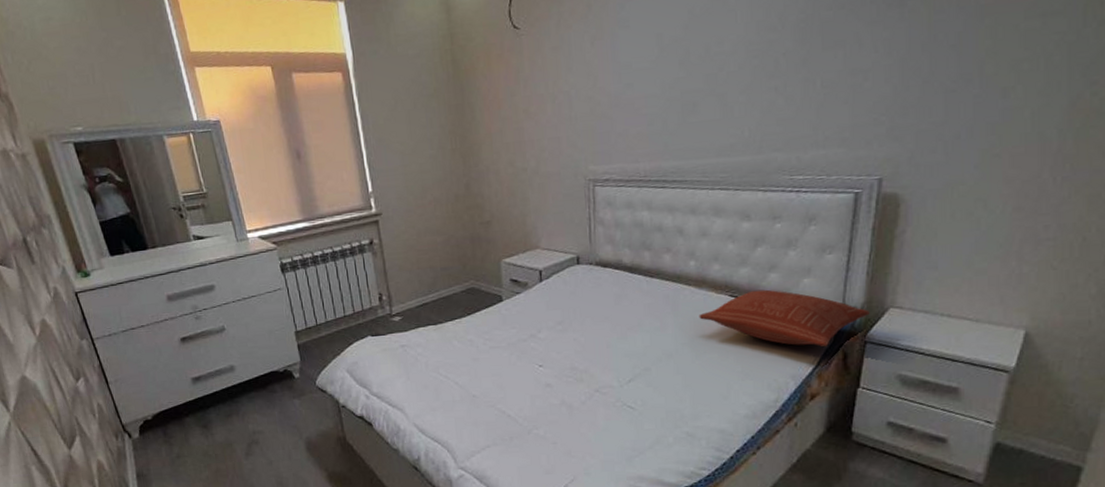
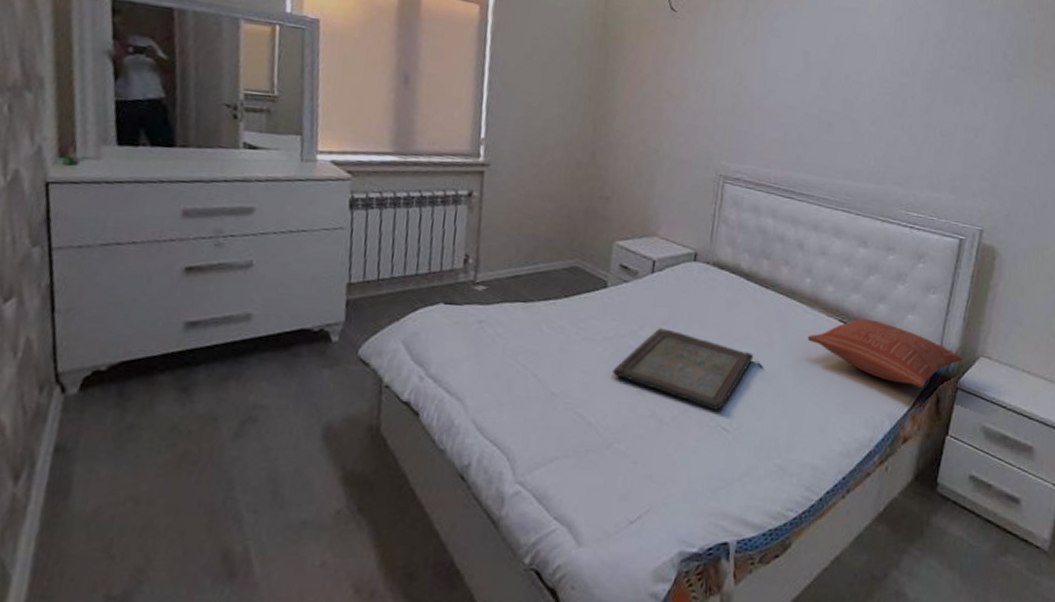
serving tray: none [521,328,649,392] -> present [613,328,754,410]

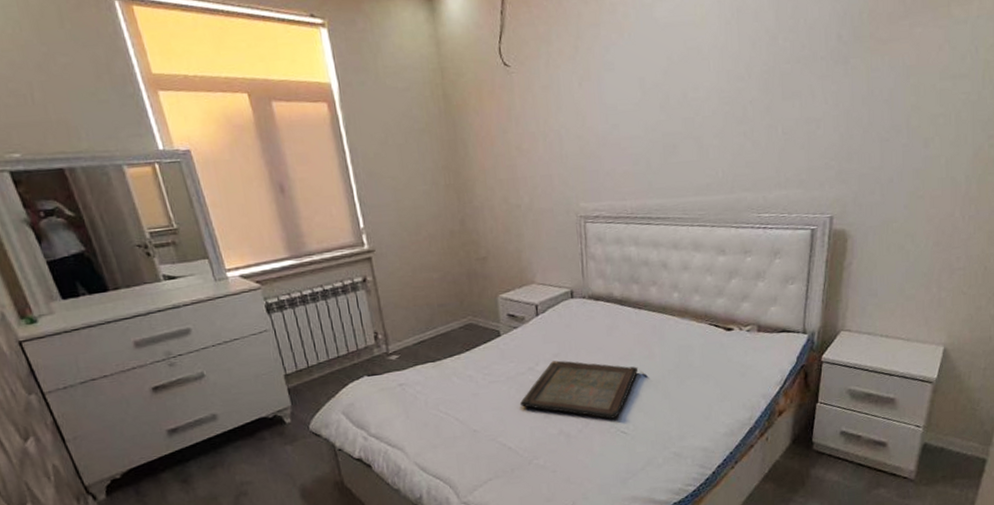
pillow: present [807,318,963,389] -> none [682,318,825,368]

